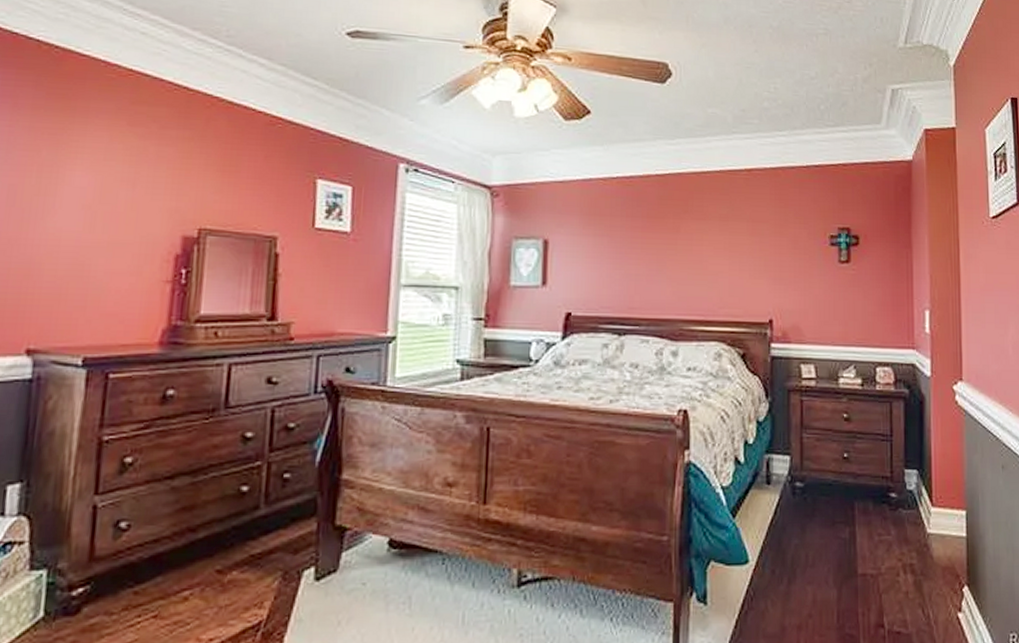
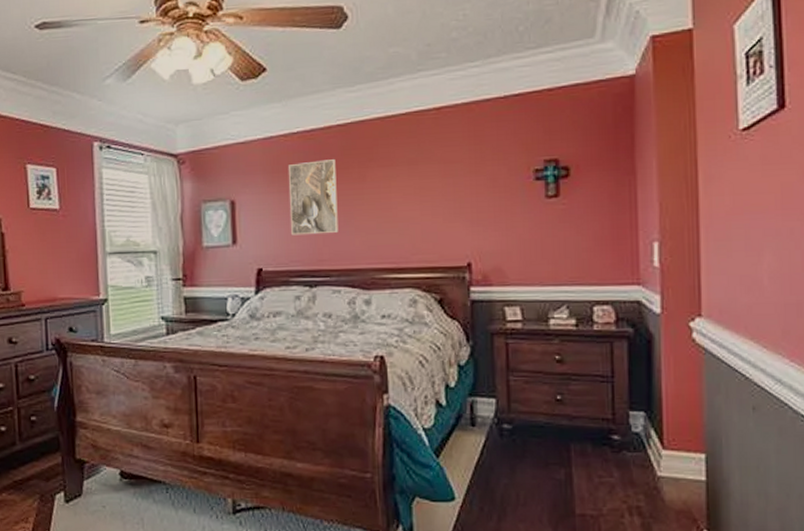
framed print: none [604,207,652,281] -> present [289,159,338,236]

